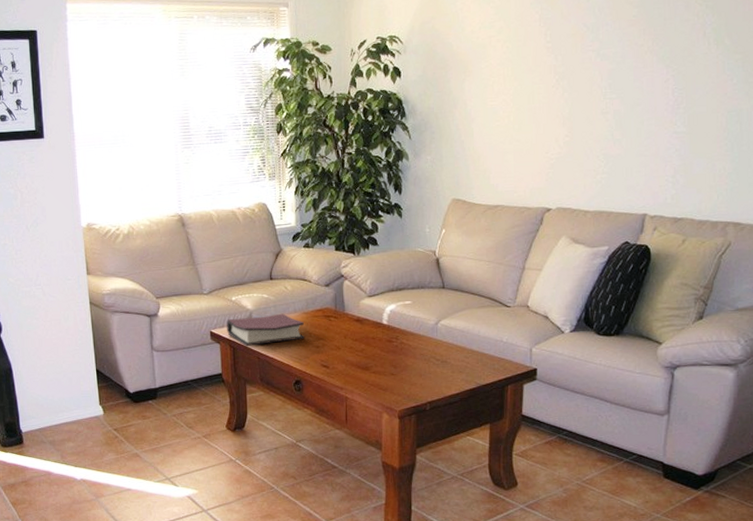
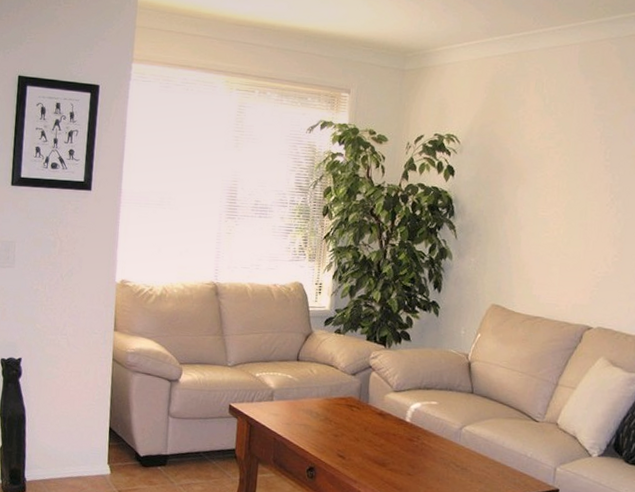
hardback book: present [227,313,304,347] -> none [246,394,325,426]

